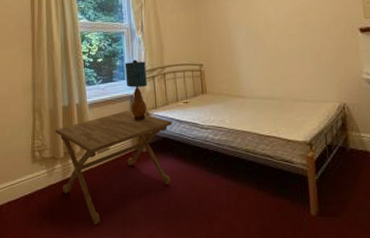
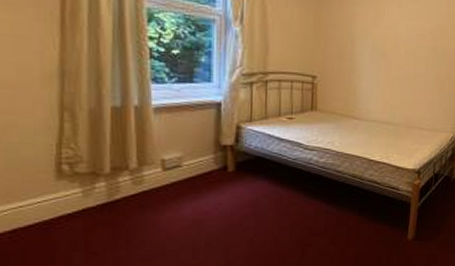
side table: present [54,111,172,225] -> none [96,121,270,256]
table lamp: present [125,59,147,121] -> none [212,58,242,135]

